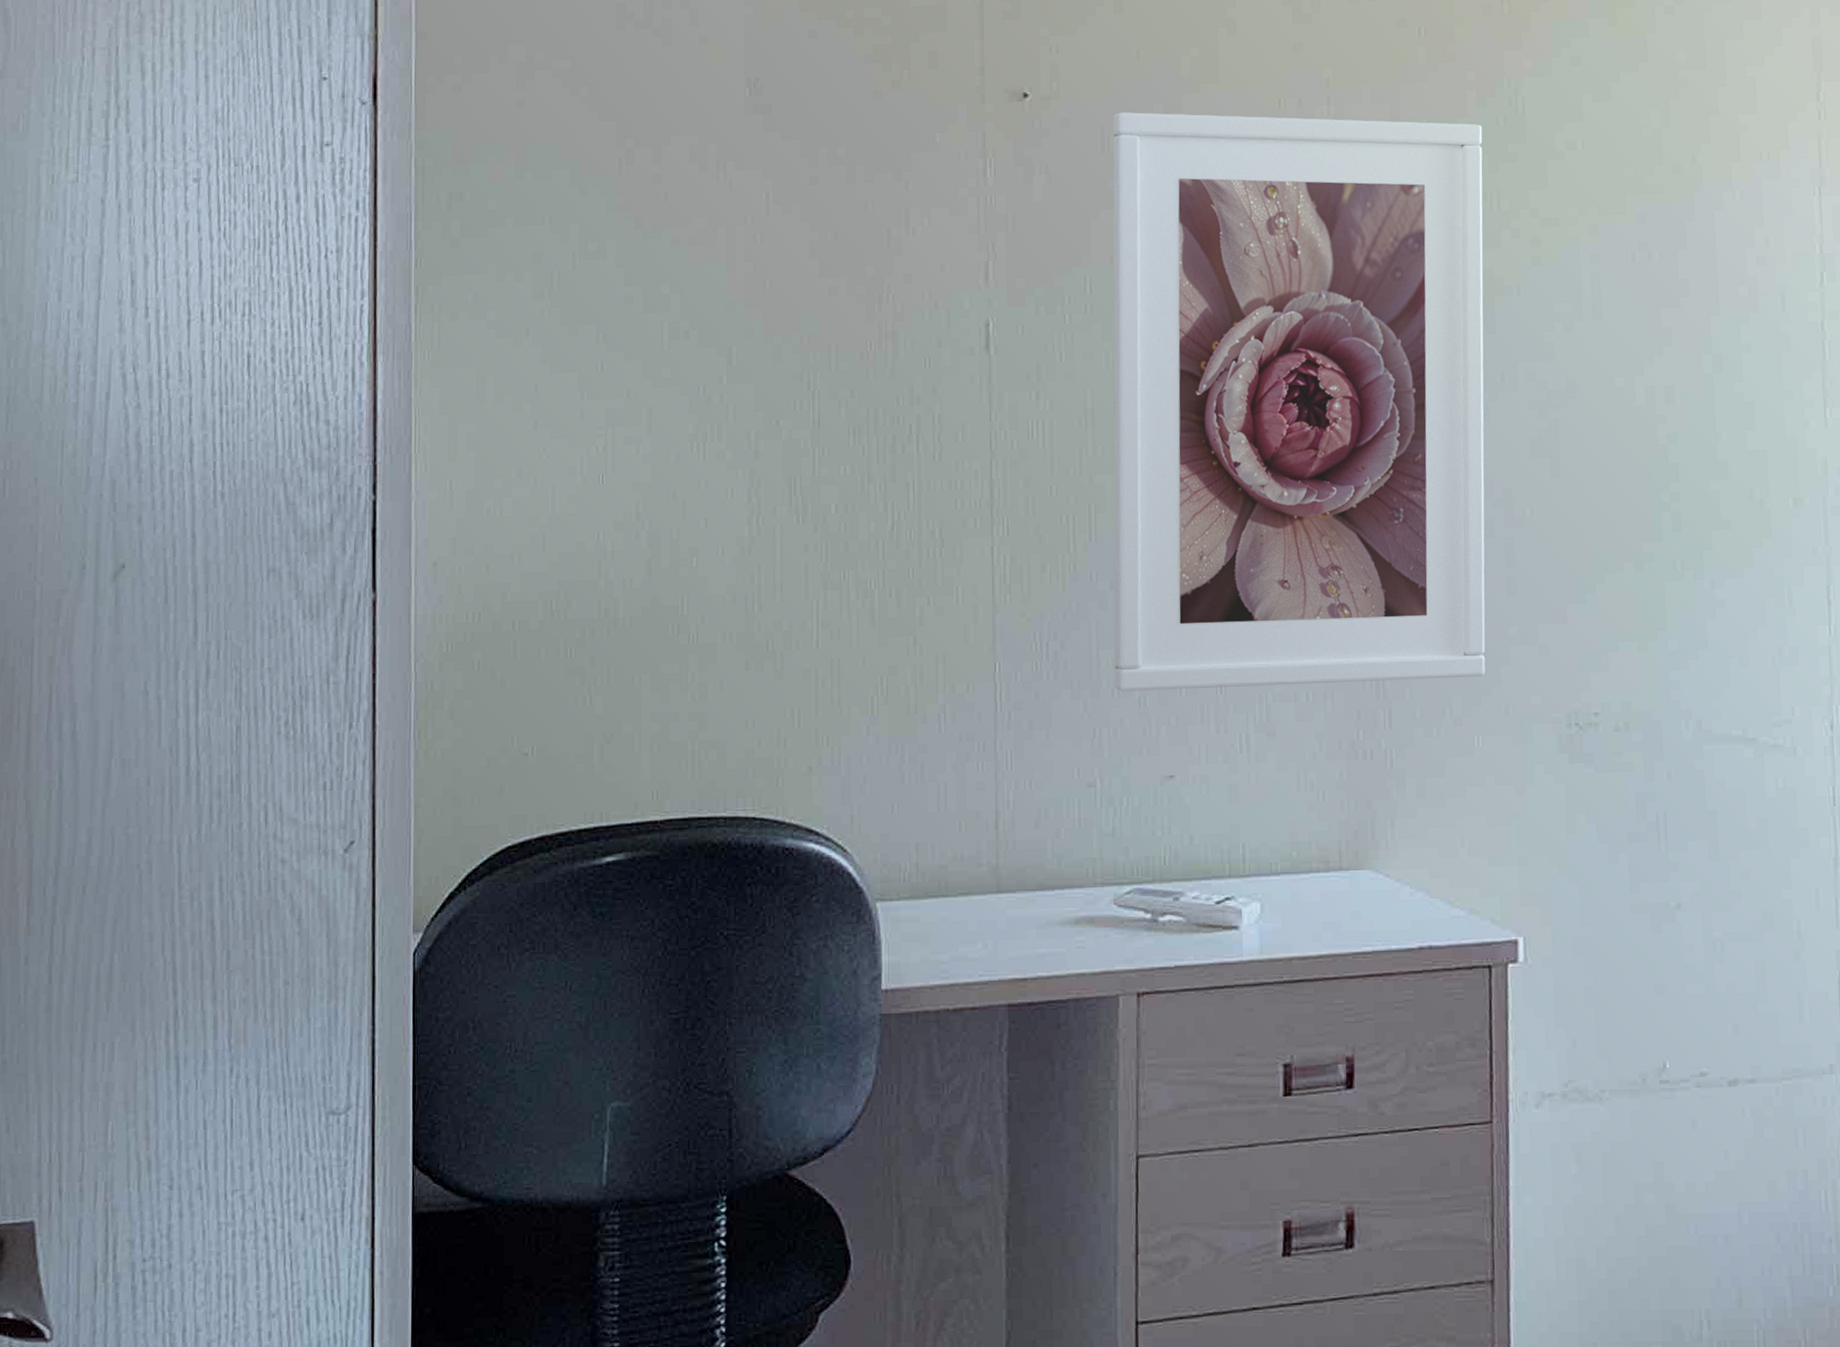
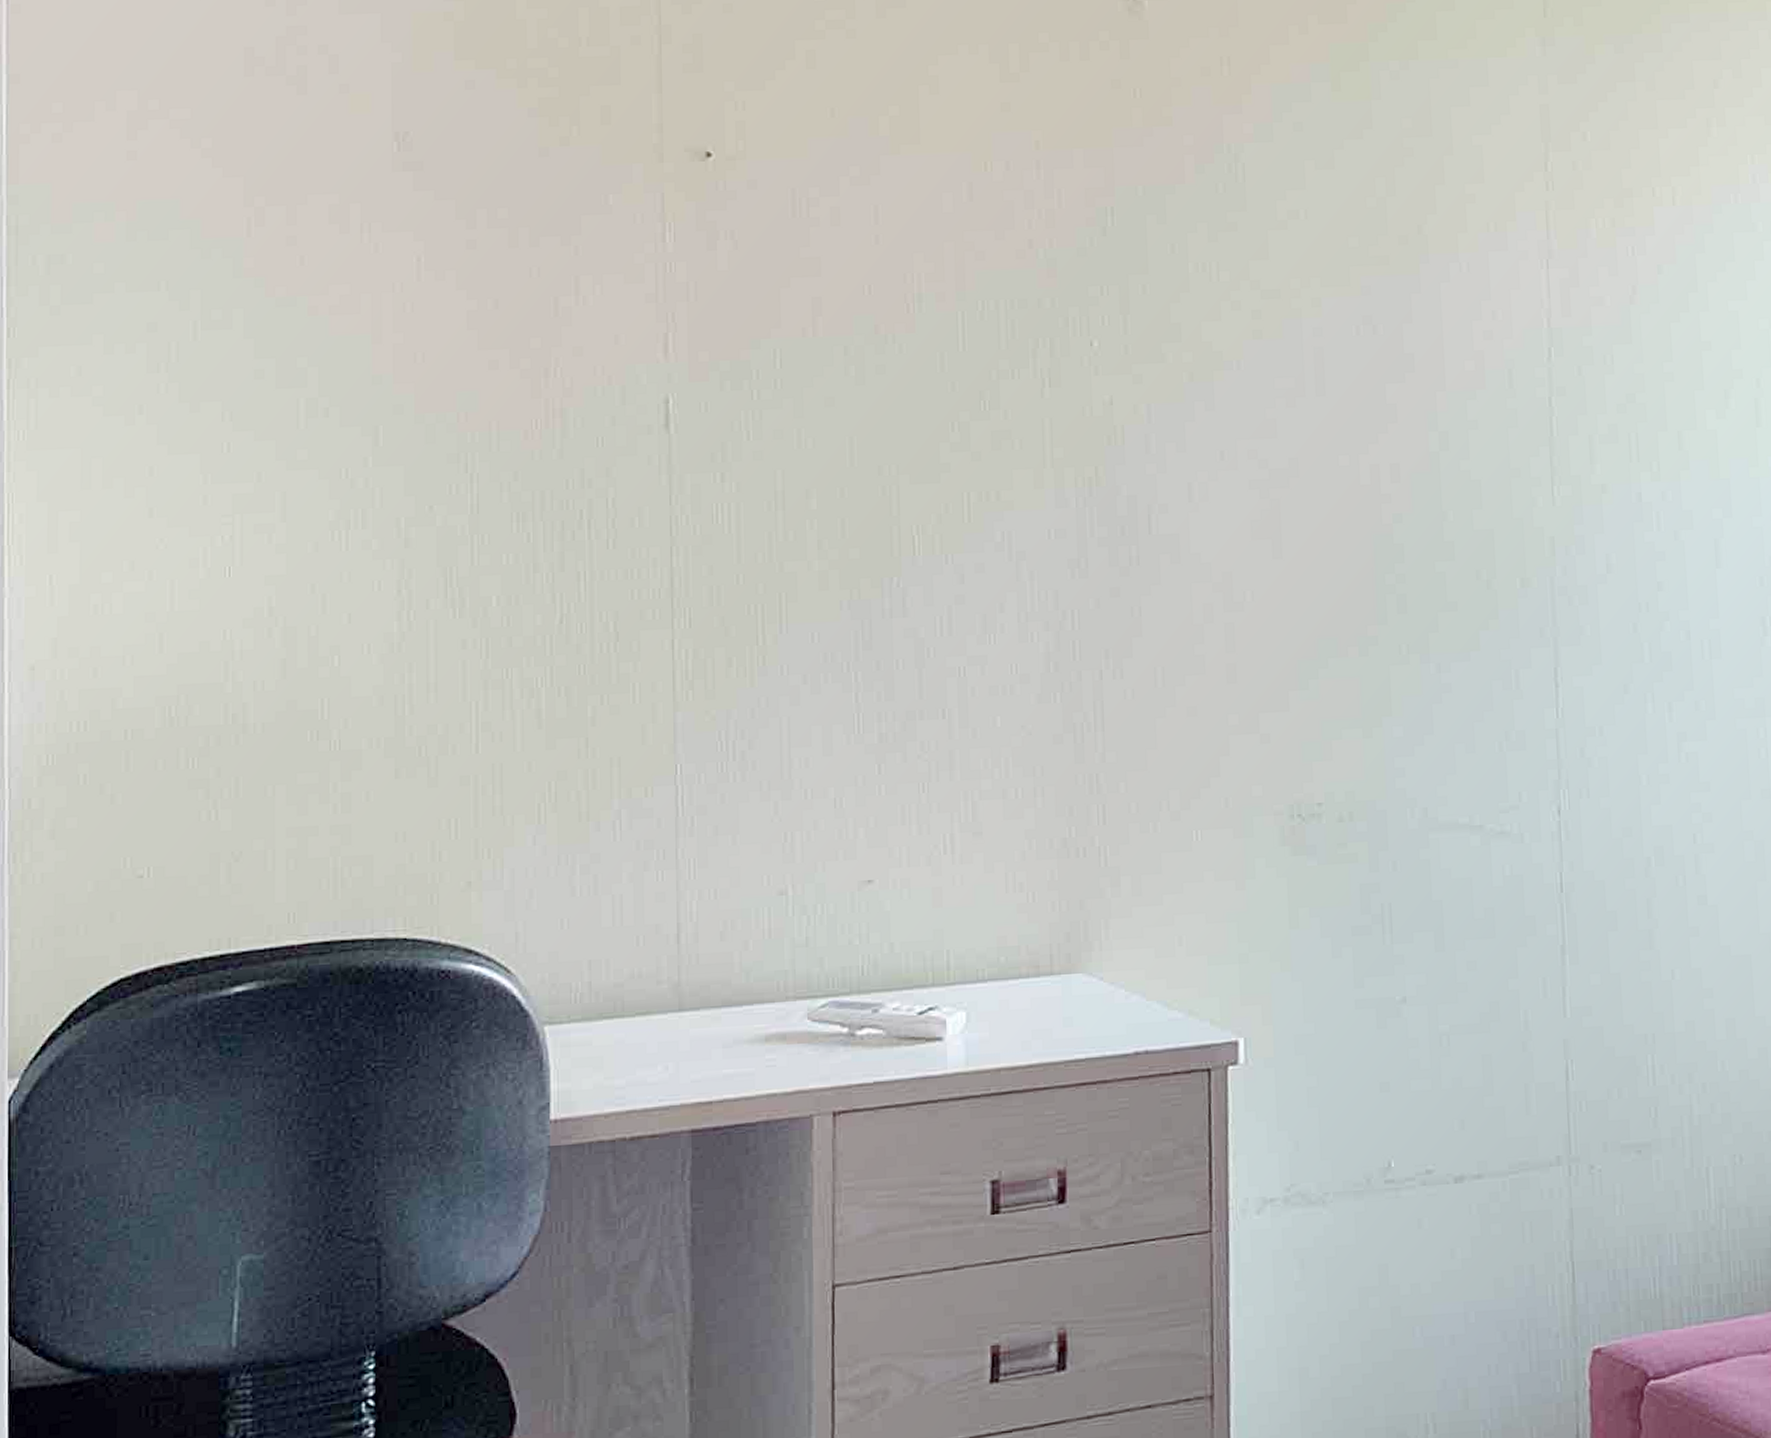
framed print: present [1113,112,1486,692] -> none [805,173,1205,792]

